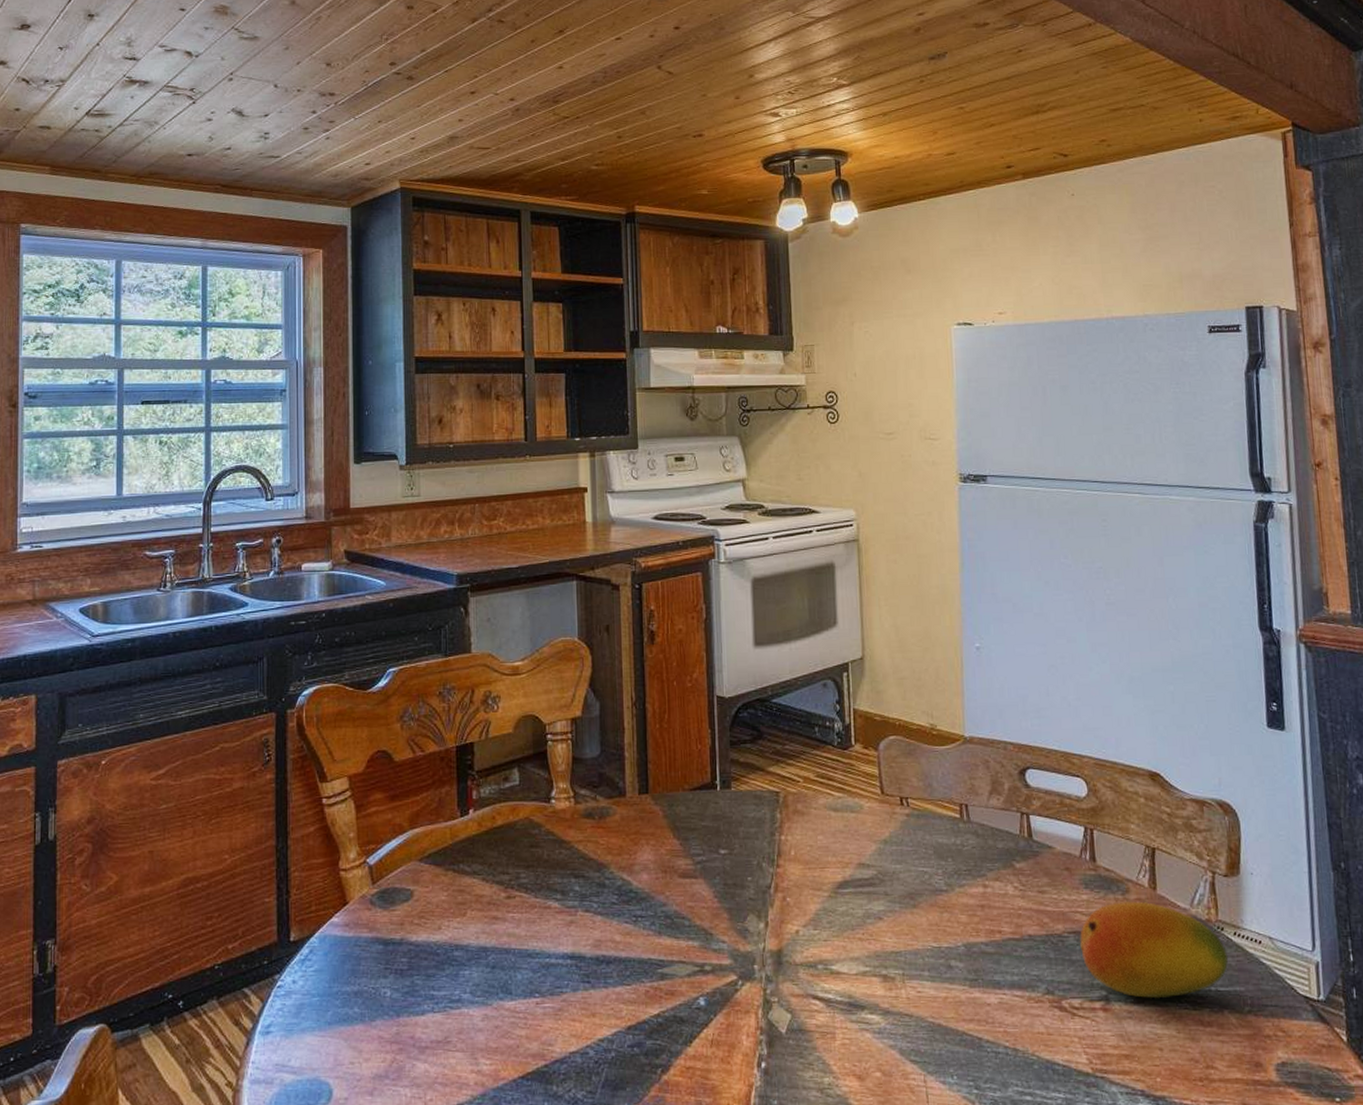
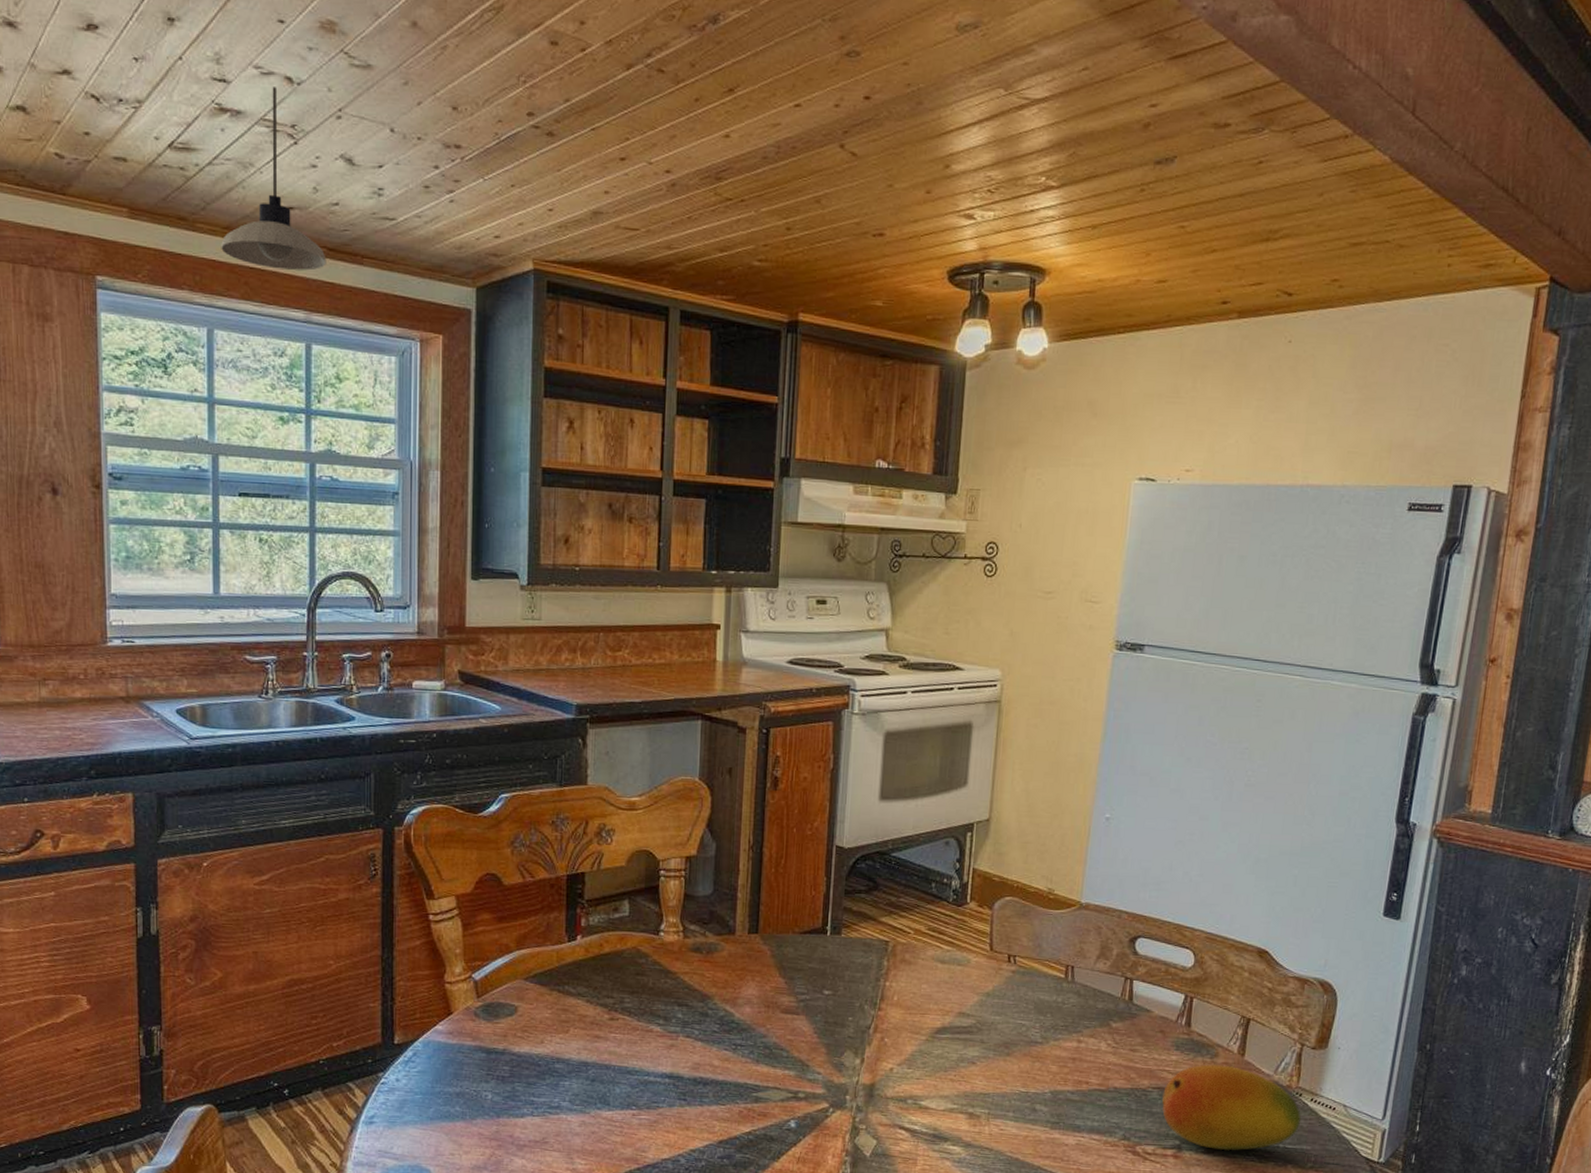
pendant light: none [129,60,220,206] -> present [221,87,326,271]

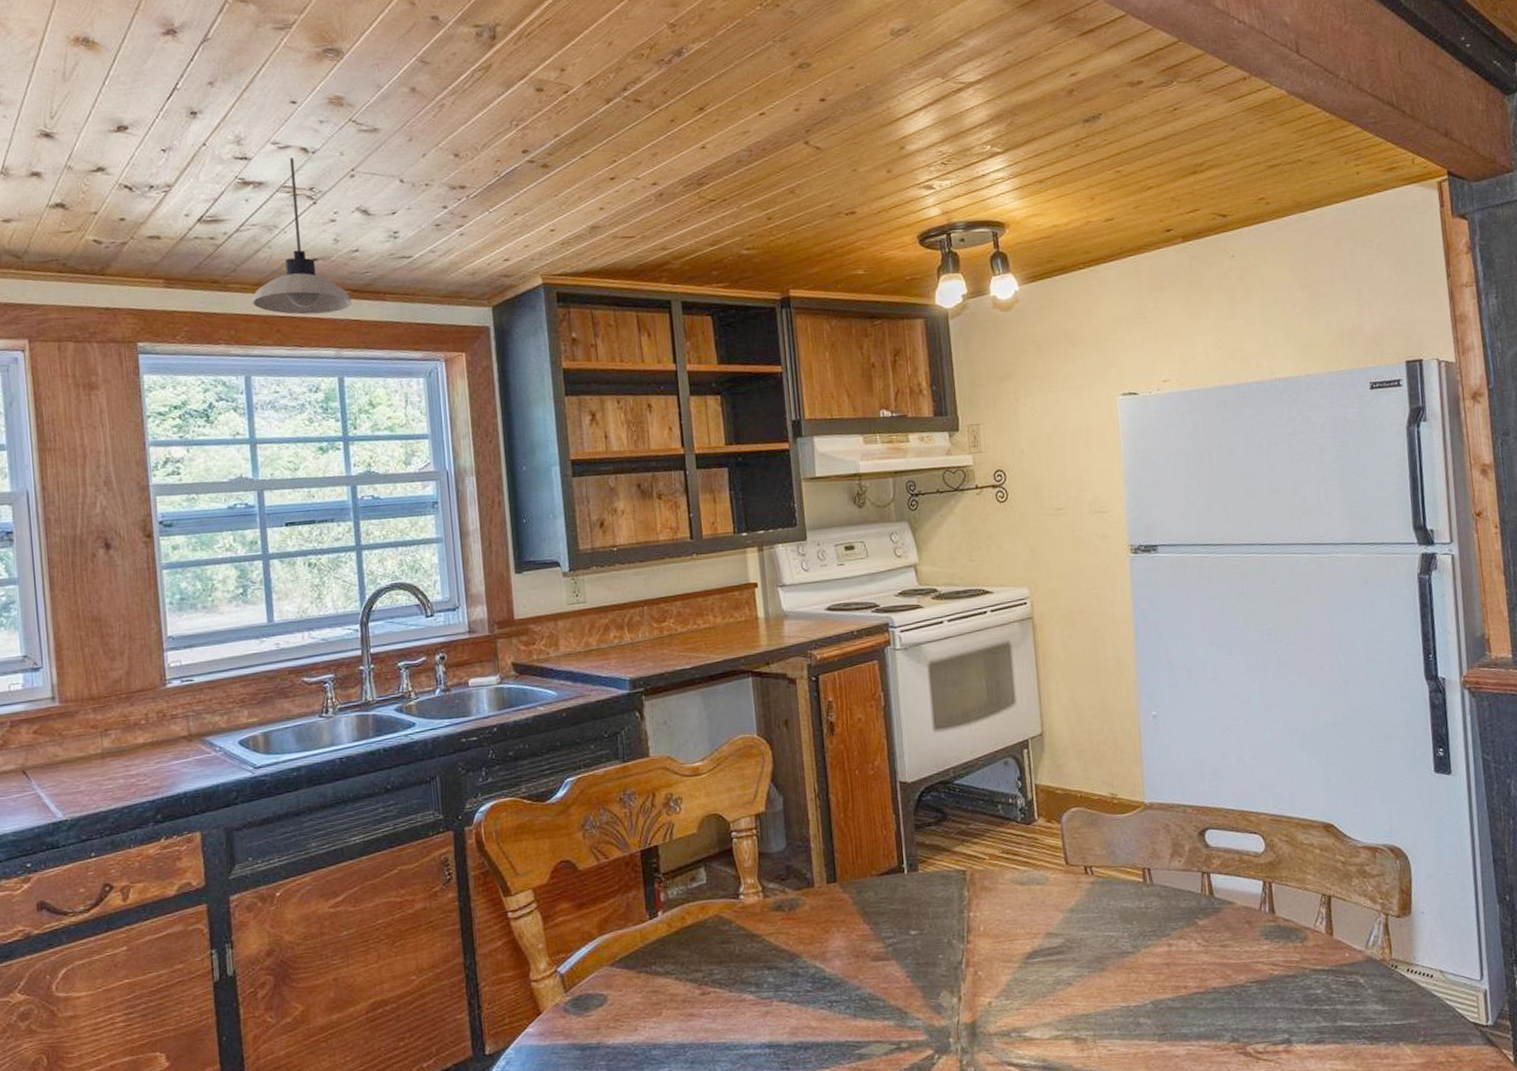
fruit: present [1162,1064,1301,1151] -> none [1262,947,1402,1038]

